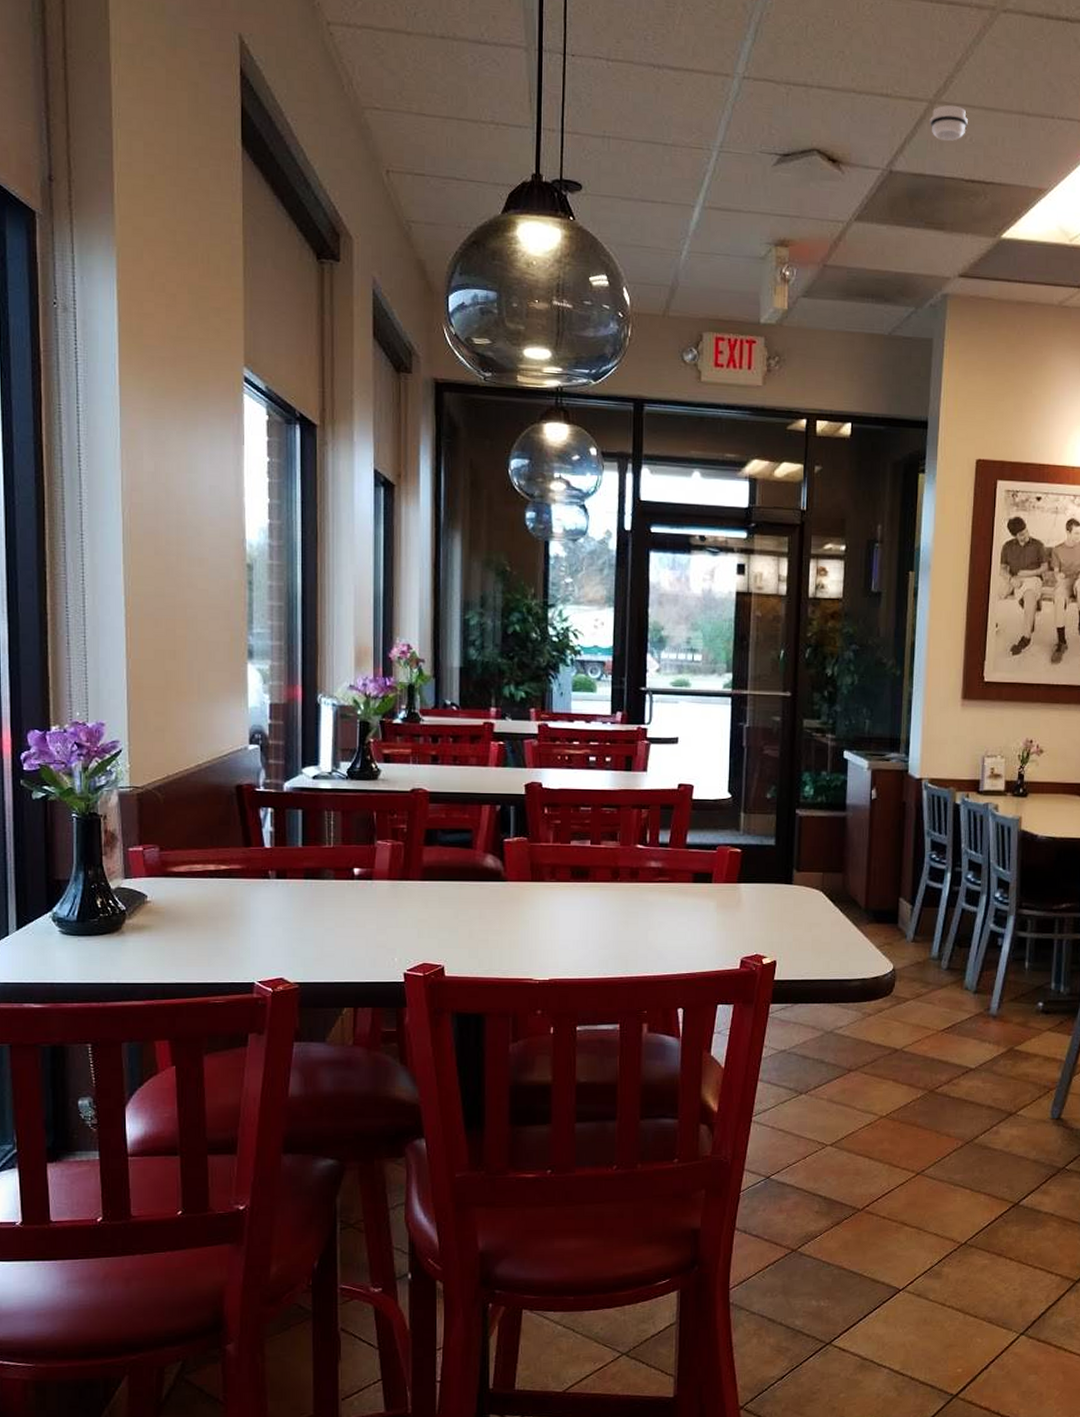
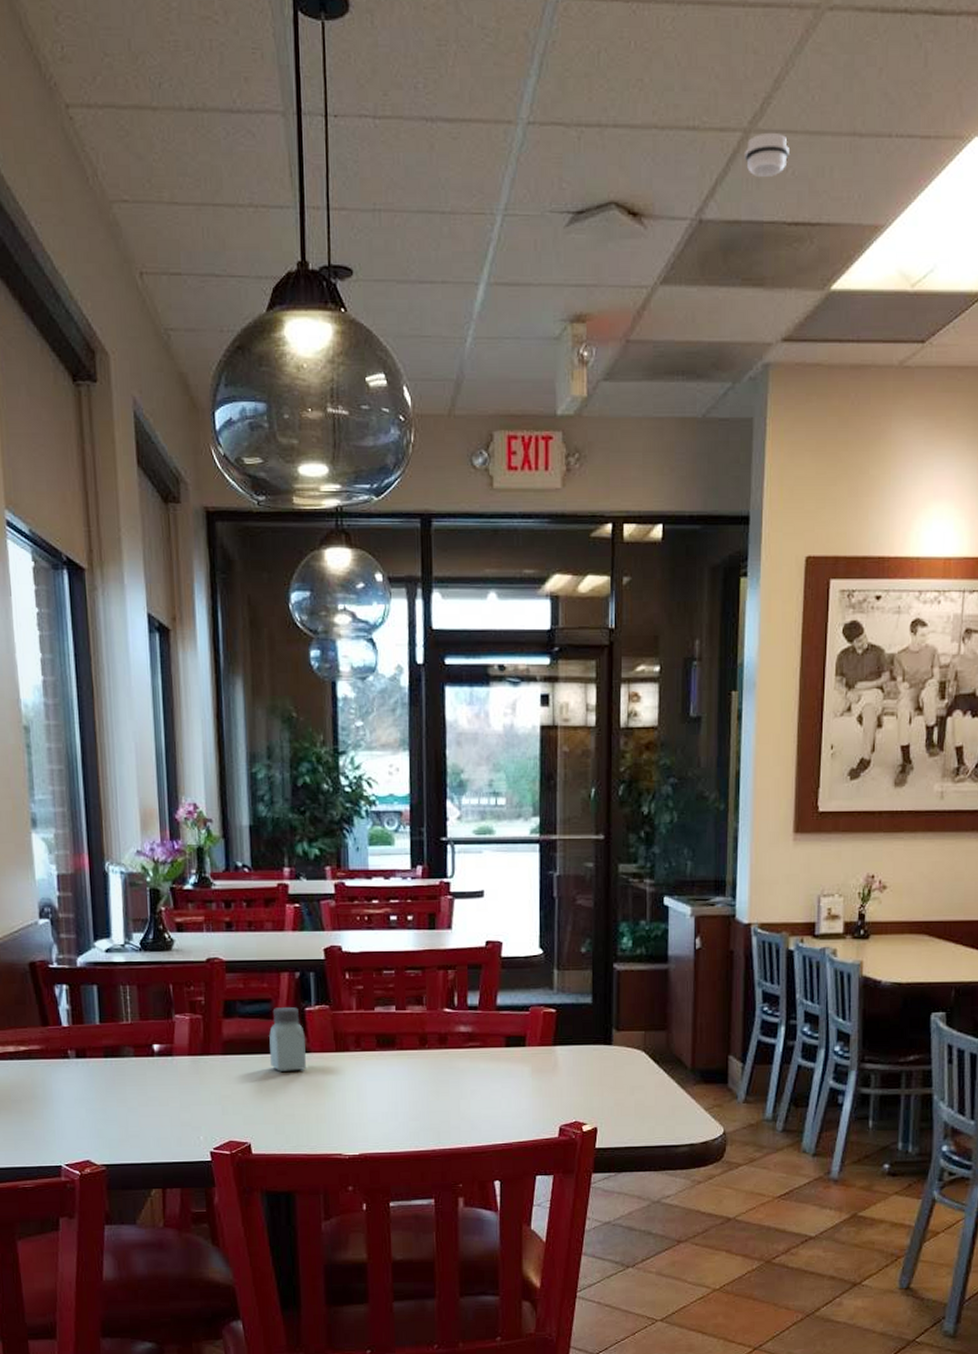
saltshaker: none [467,837,502,899] -> present [269,1006,306,1072]

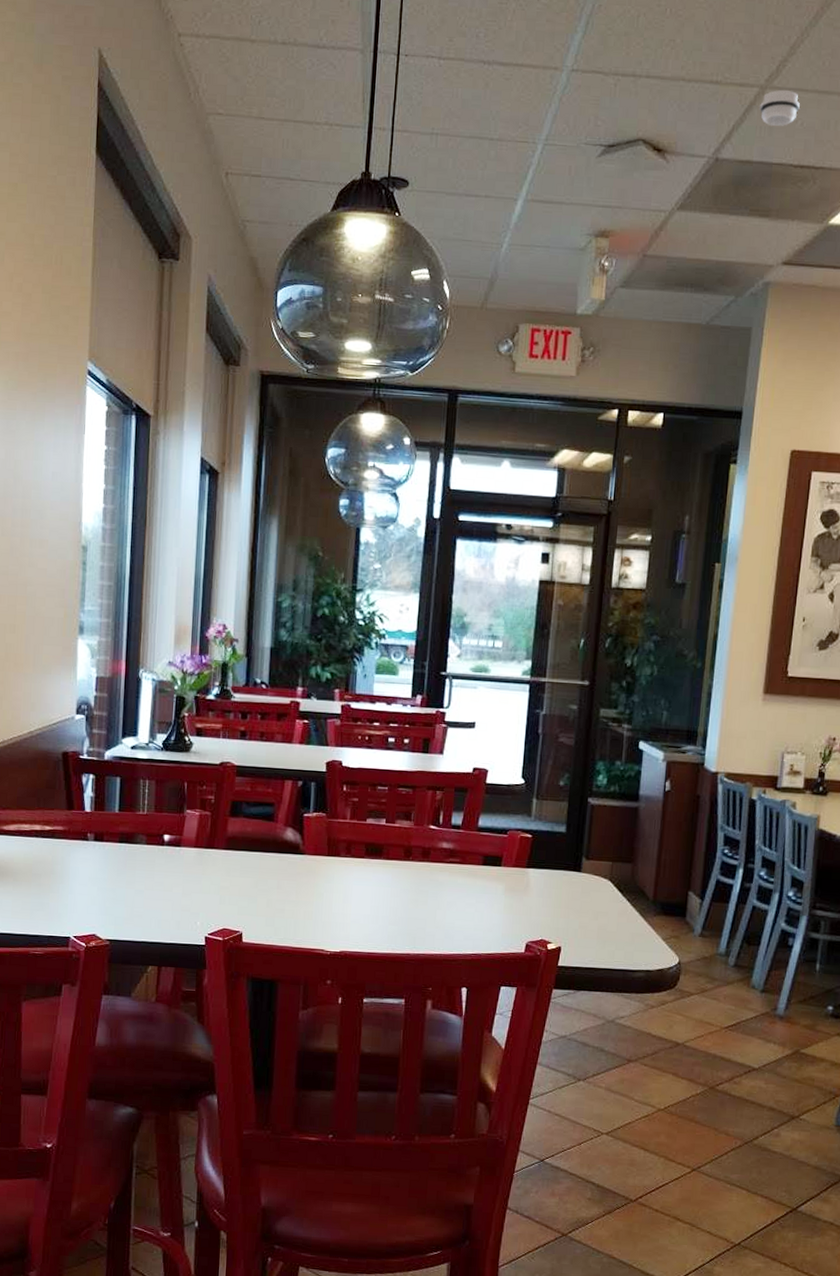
saltshaker: present [269,1006,306,1072] -> none [267,811,301,870]

